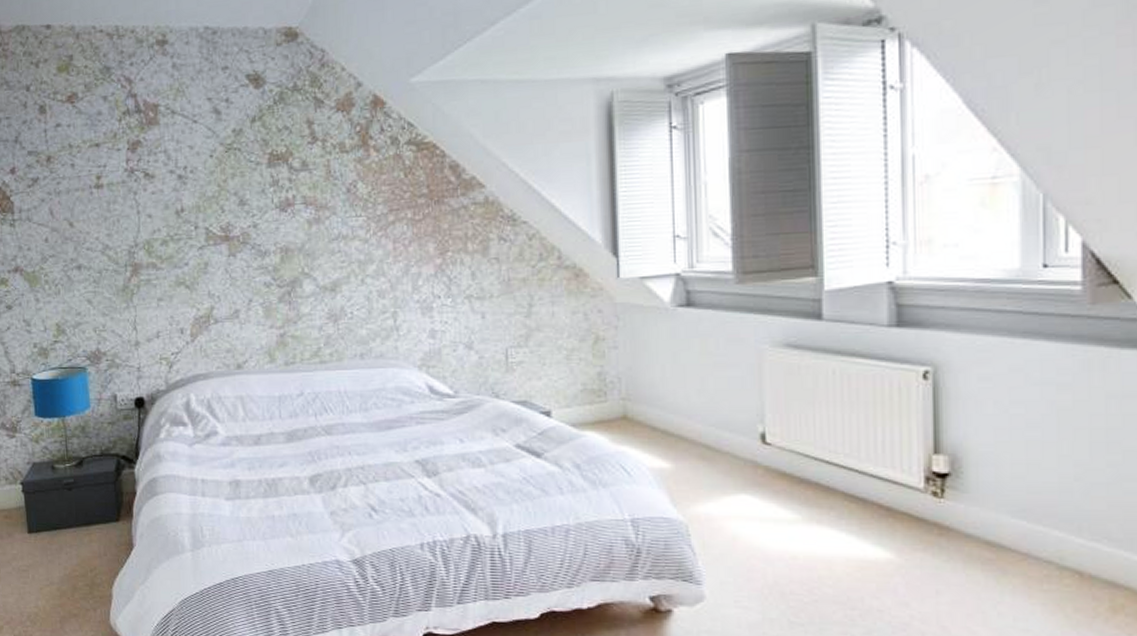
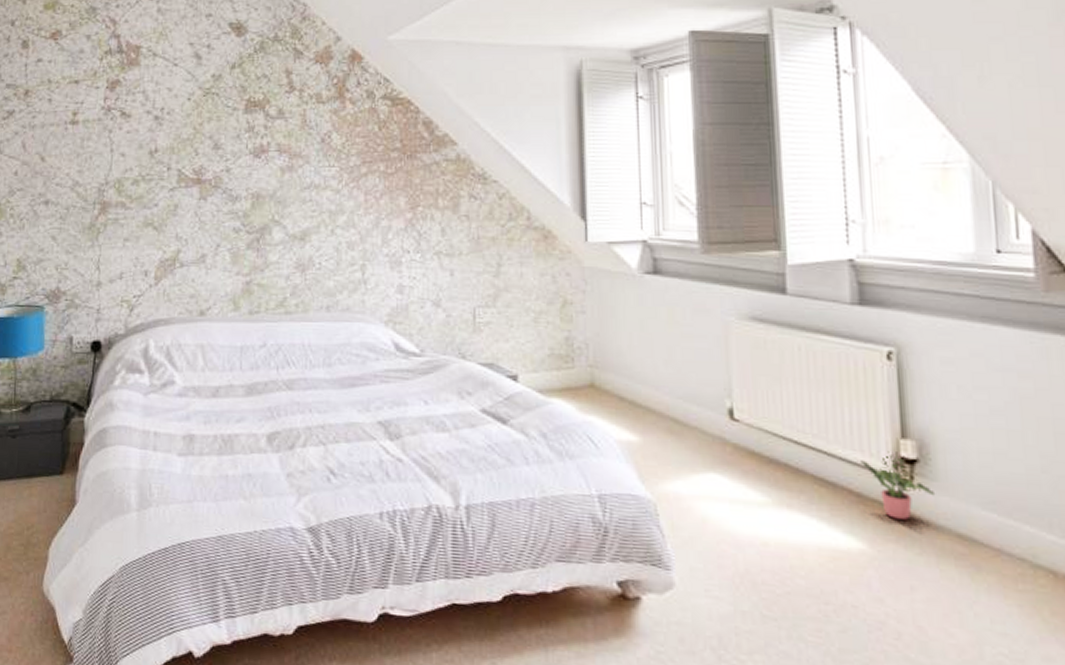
potted plant: none [892,467,966,530] -> present [860,451,936,520]

